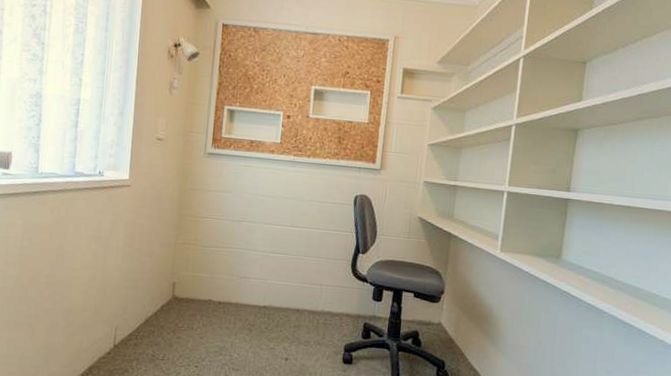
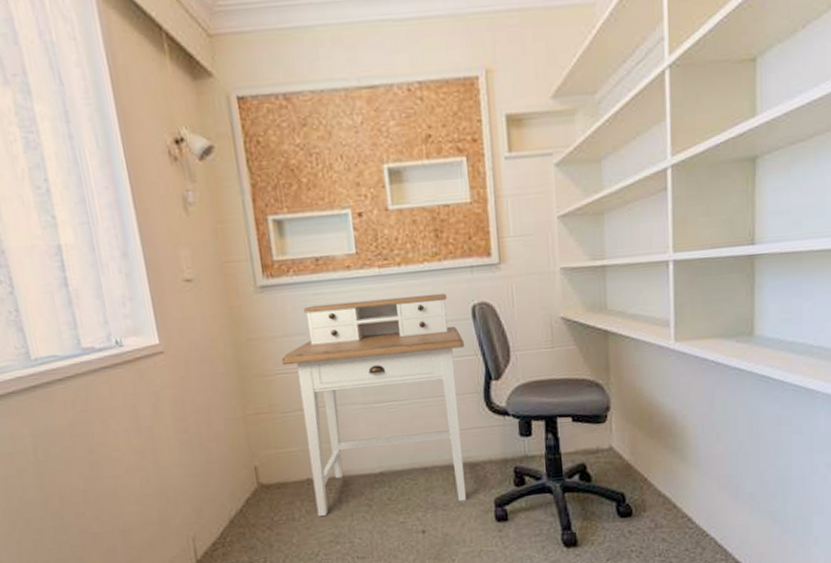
desk: none [210,173,344,342] -> present [281,292,467,517]

